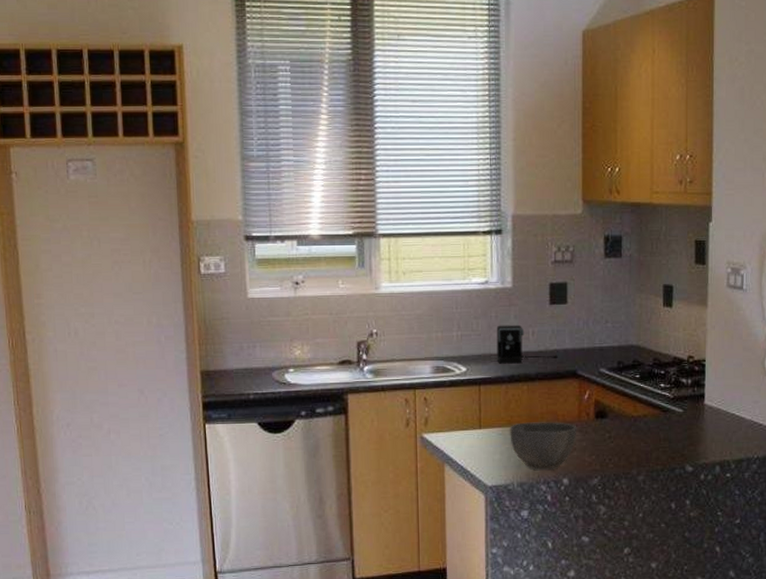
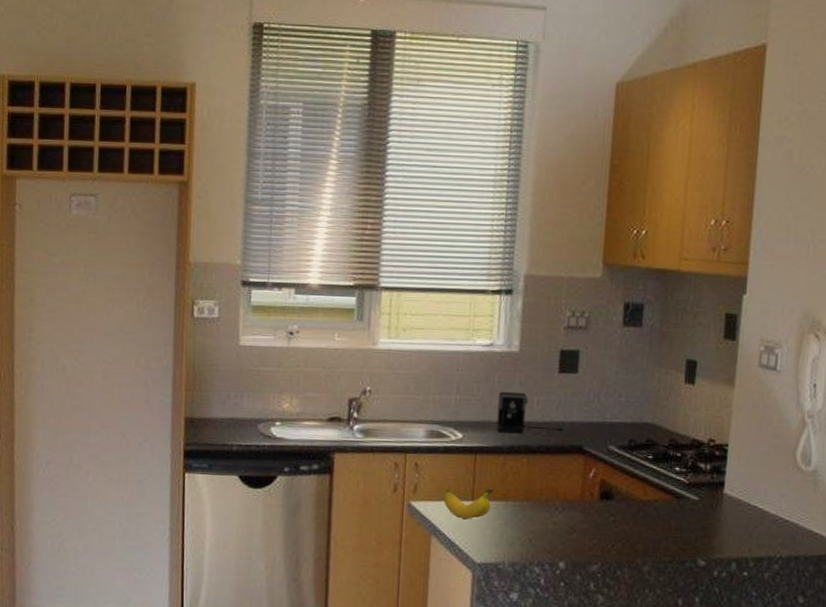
banana: none [453,417,499,446] -> present [444,489,494,519]
bowl: present [510,422,577,470] -> none [504,497,579,550]

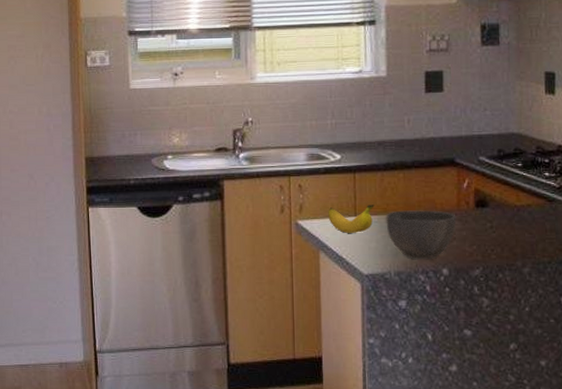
coffee maker: present [496,391,563,434] -> none [371,113,435,152]
bowl: none [504,497,579,550] -> present [386,210,457,259]

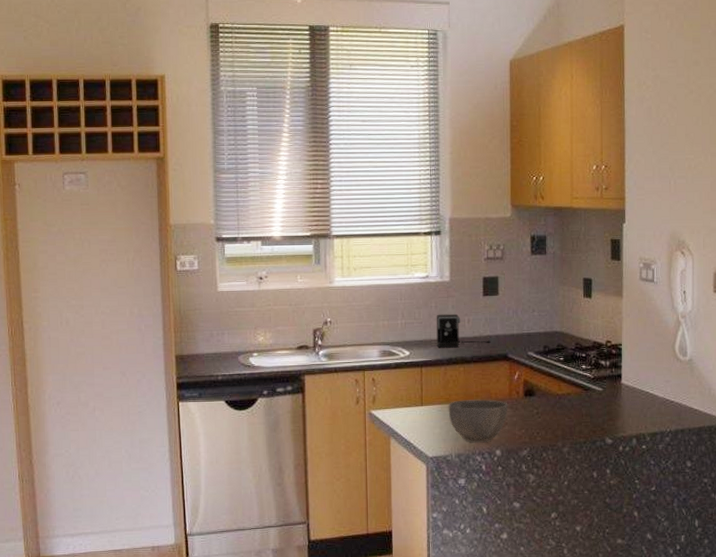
banana: present [328,205,375,233] -> none [398,395,439,421]
coffee maker: none [371,113,435,152] -> present [436,314,491,348]

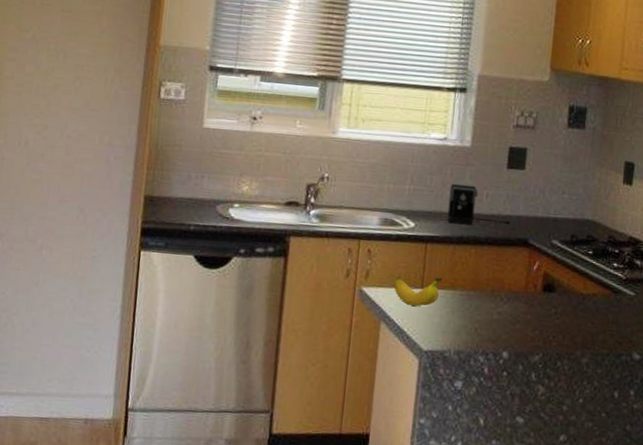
banana: none [398,395,439,421] -> present [394,277,443,306]
bowl: present [448,399,508,442] -> none [451,287,523,340]

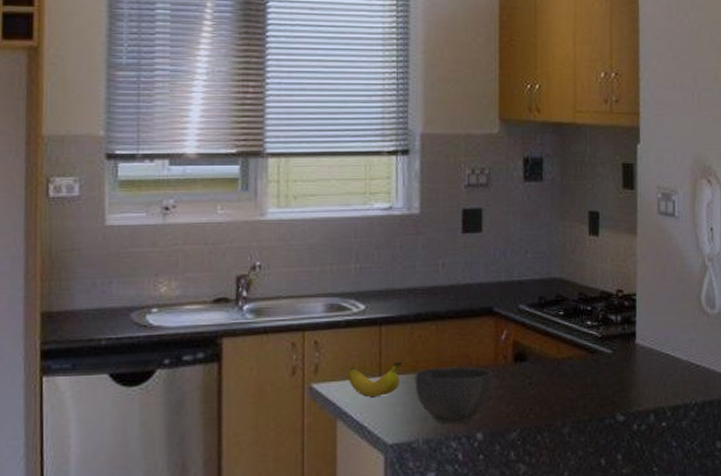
coffee maker: present [447,183,510,225] -> none [401,255,471,300]
bowl: none [451,287,523,340] -> present [415,367,493,423]

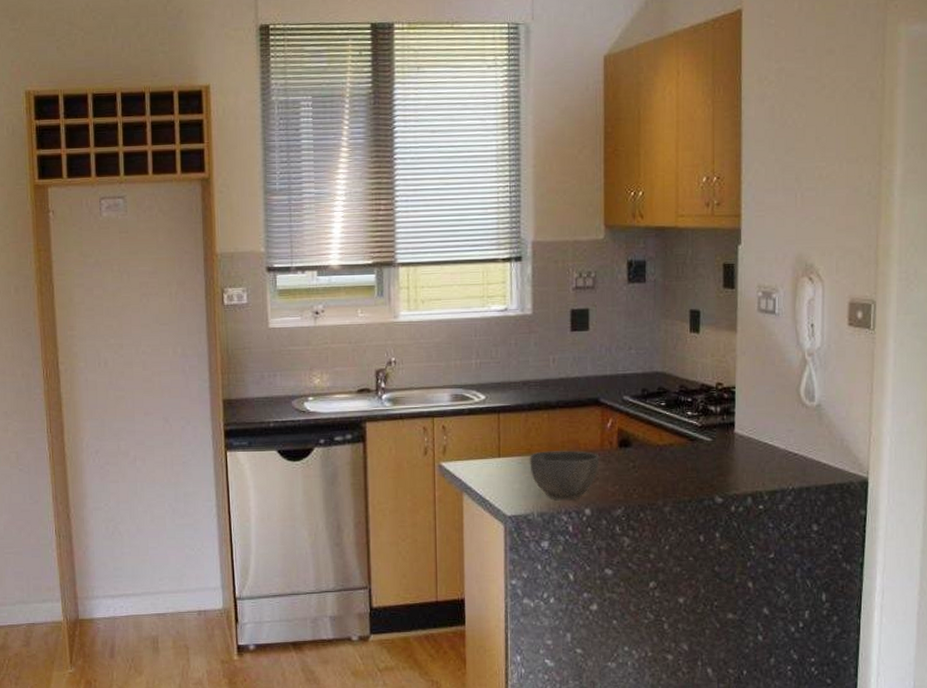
banana: present [348,362,402,397] -> none [472,446,518,475]

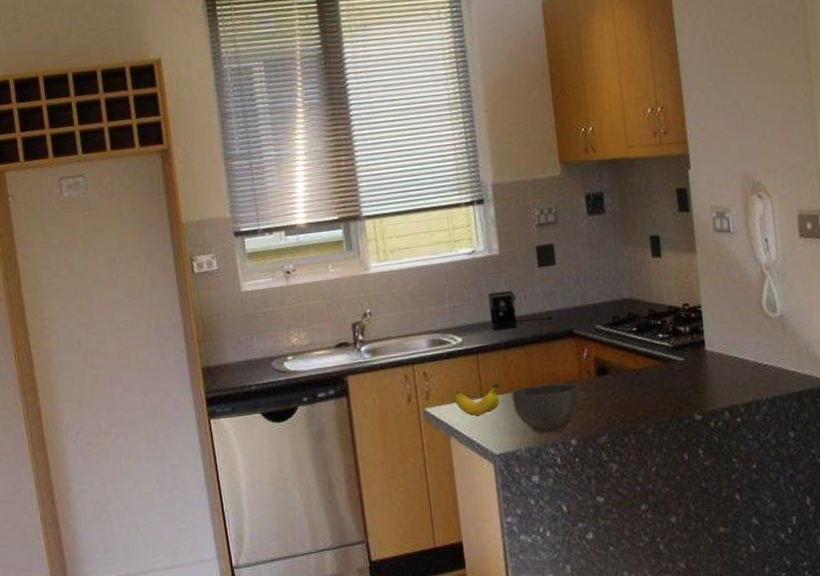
banana: none [472,446,518,475] -> present [454,384,500,416]
coffee maker: none [516,352,579,392] -> present [488,290,552,330]

